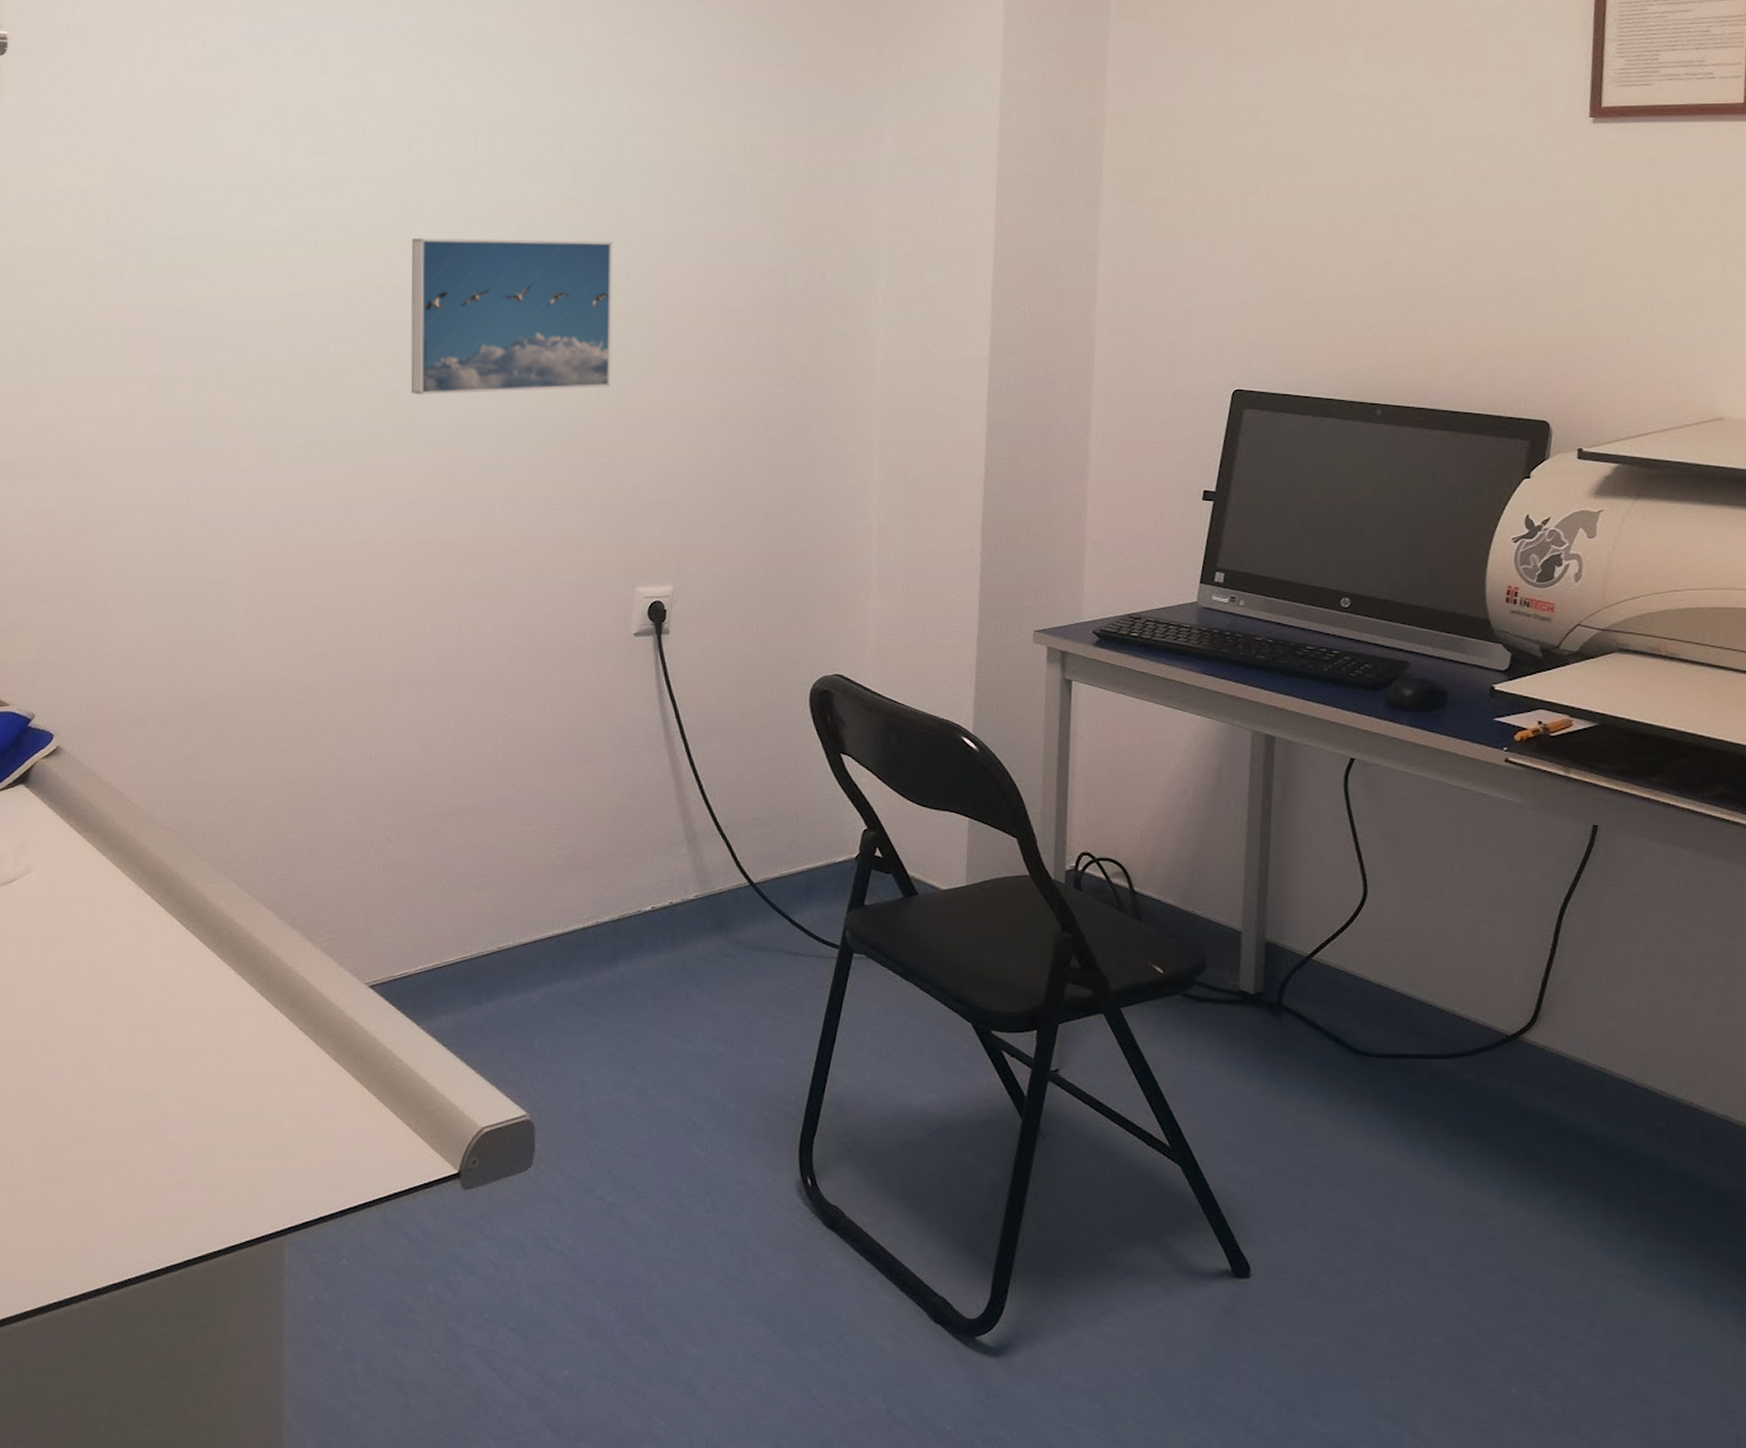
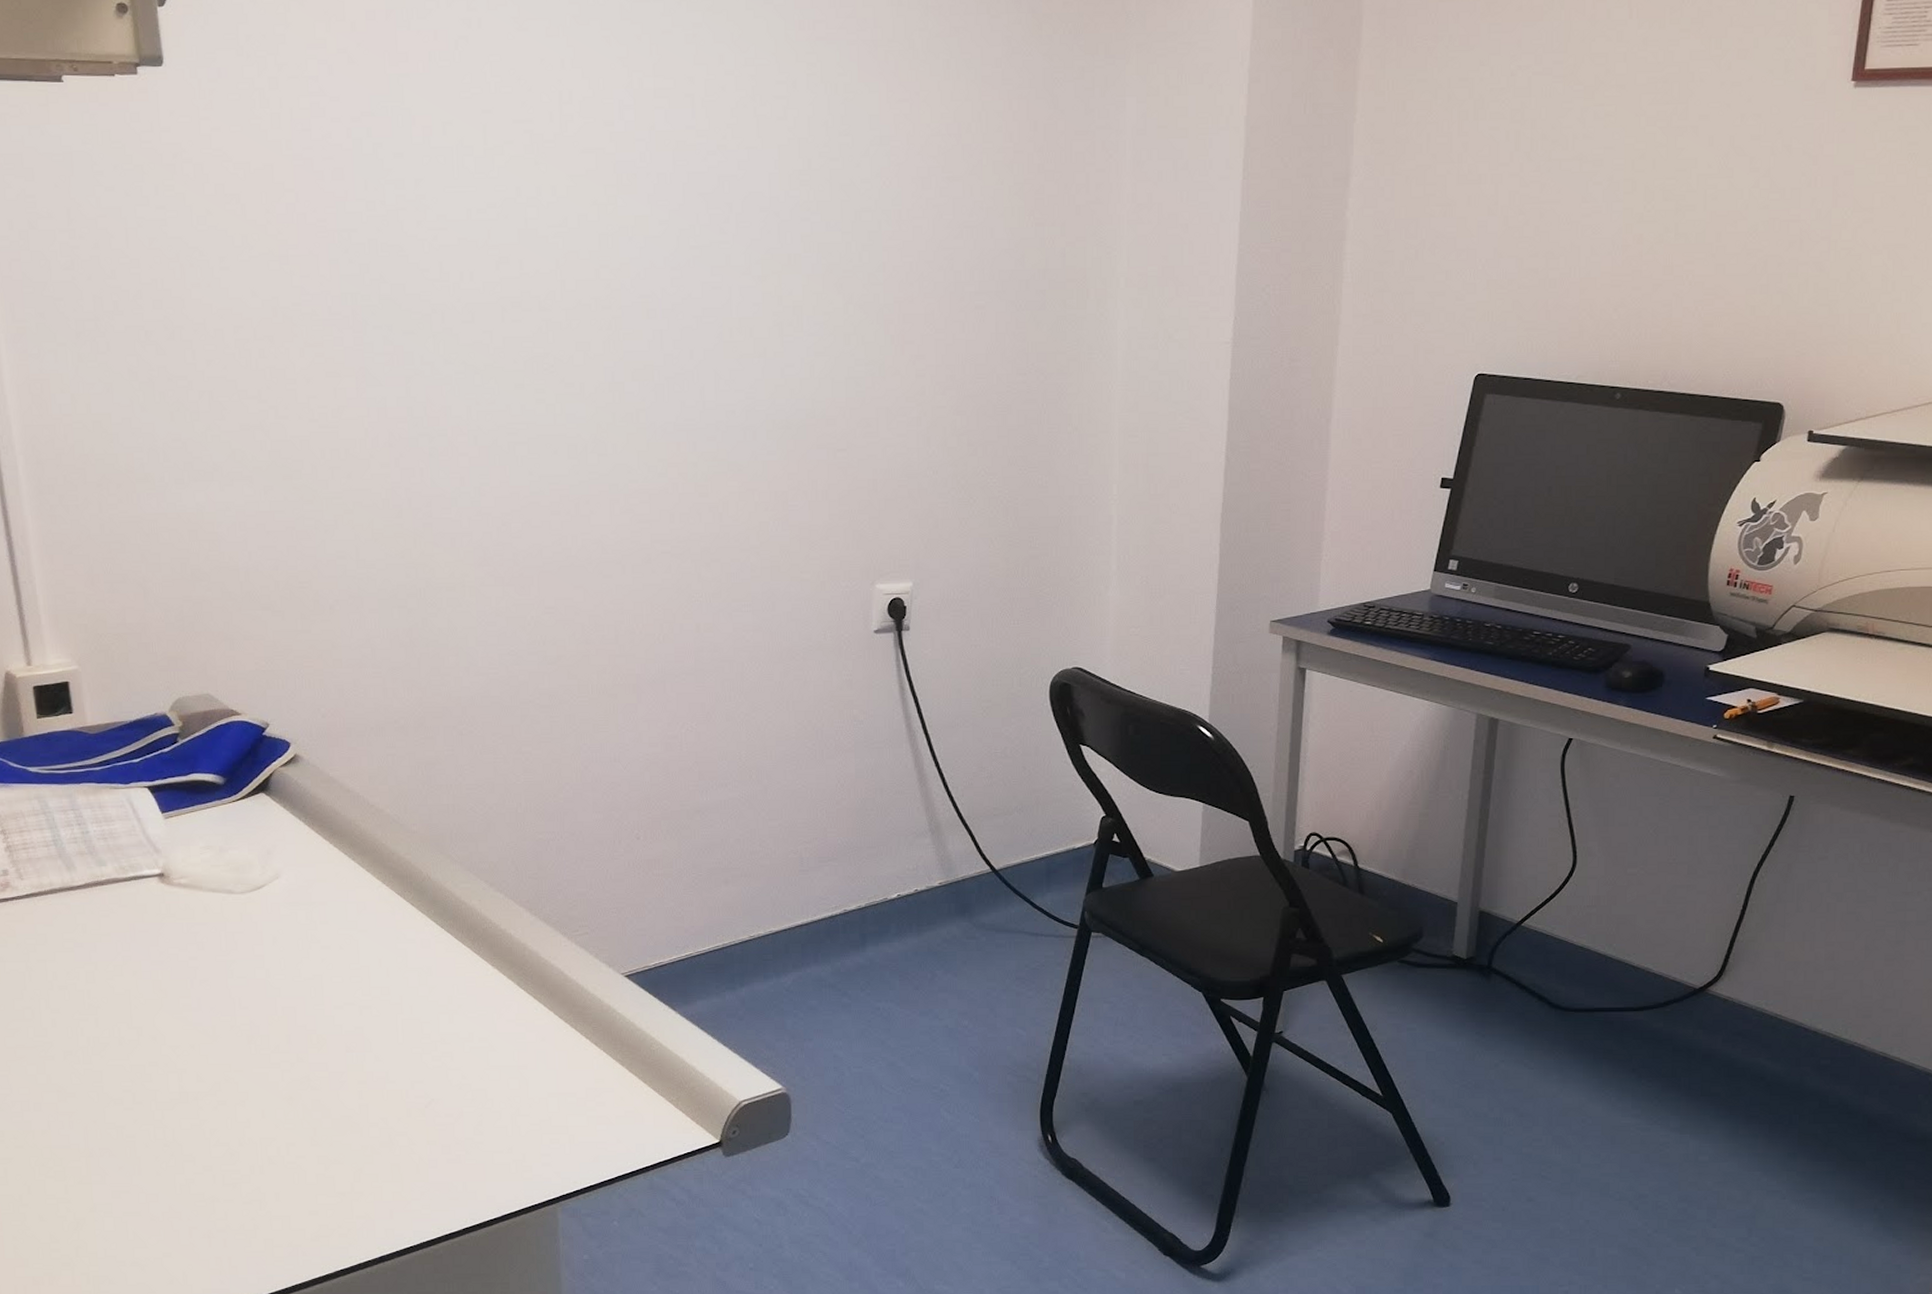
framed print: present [410,237,614,395] -> none [629,215,845,388]

